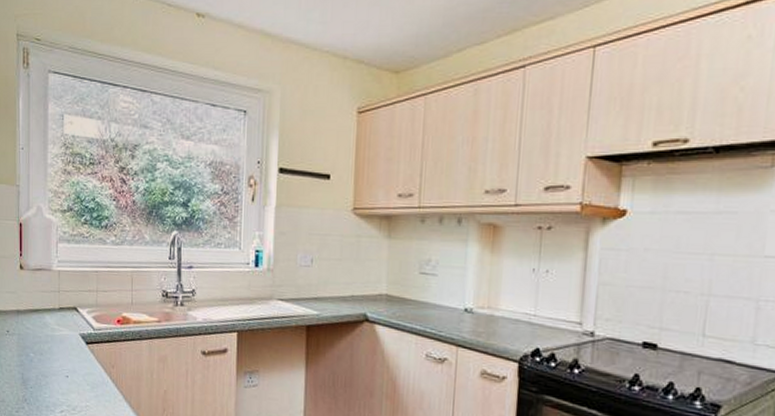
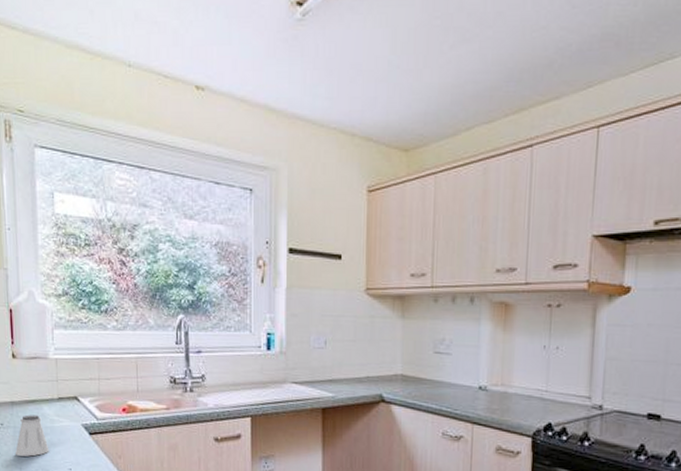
saltshaker: none [19,323,49,363] -> present [16,415,49,457]

